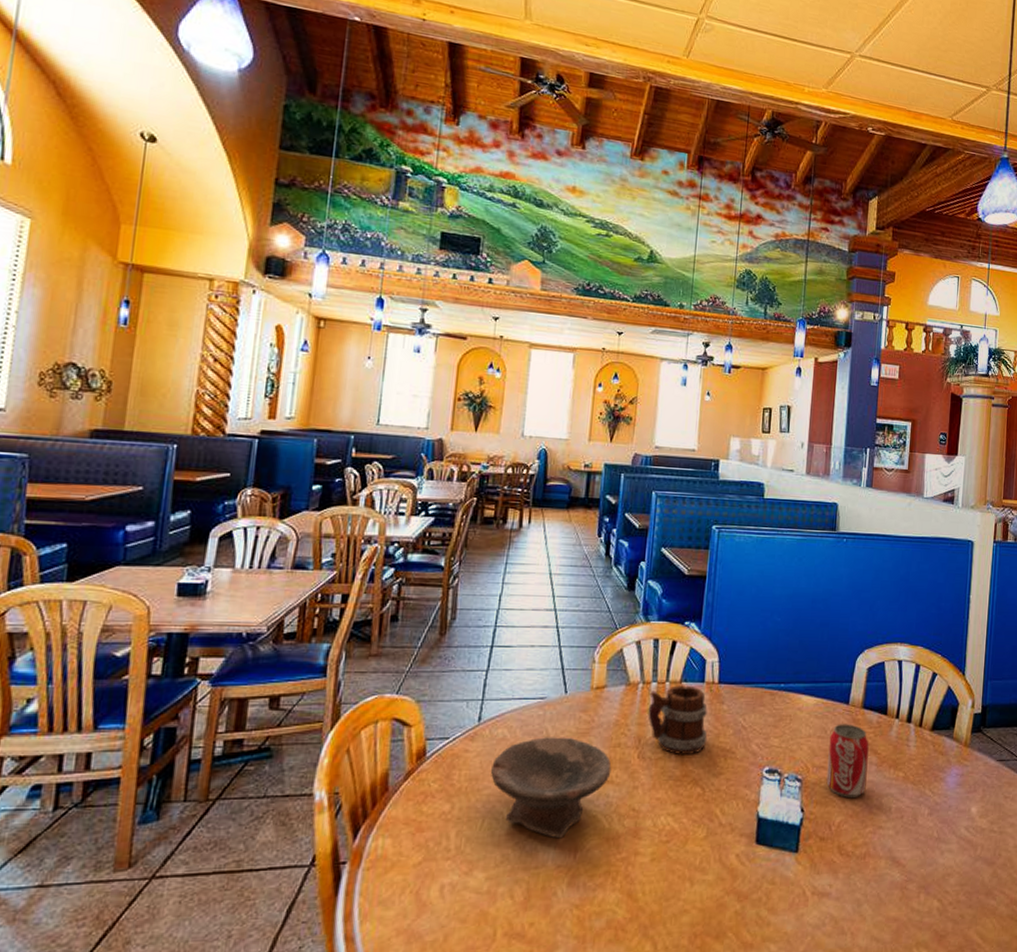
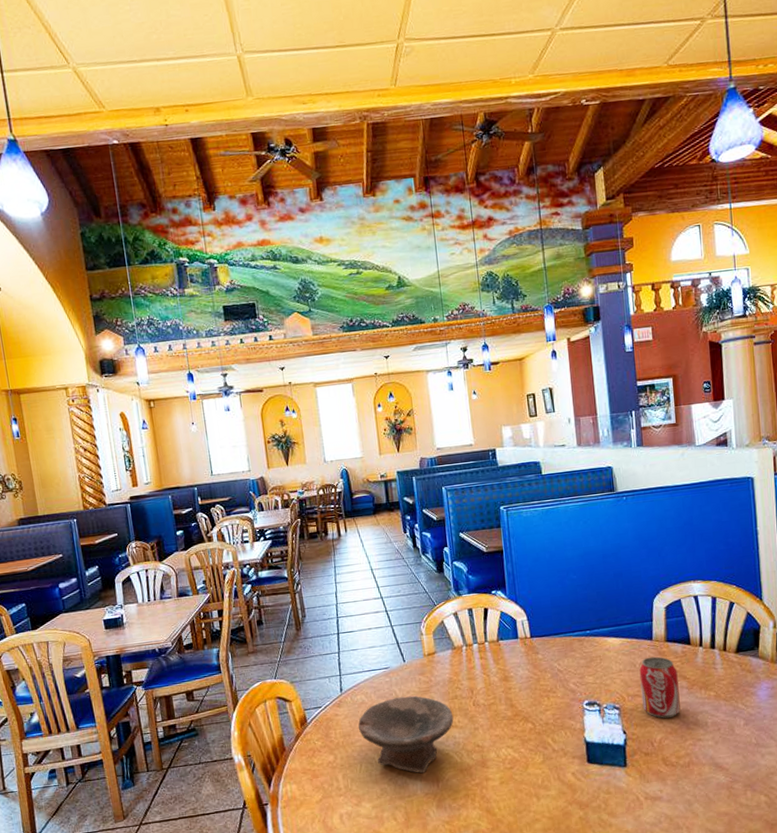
mug: present [648,685,708,754] -> none [473,642,530,699]

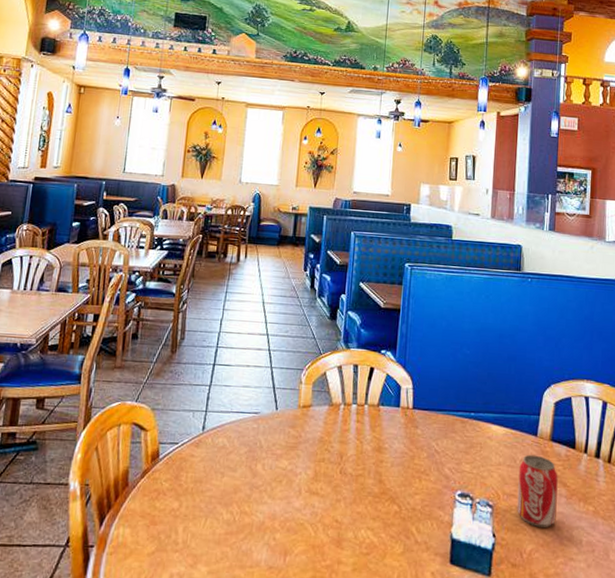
bowl: present [358,695,454,774] -> none [212,448,317,542]

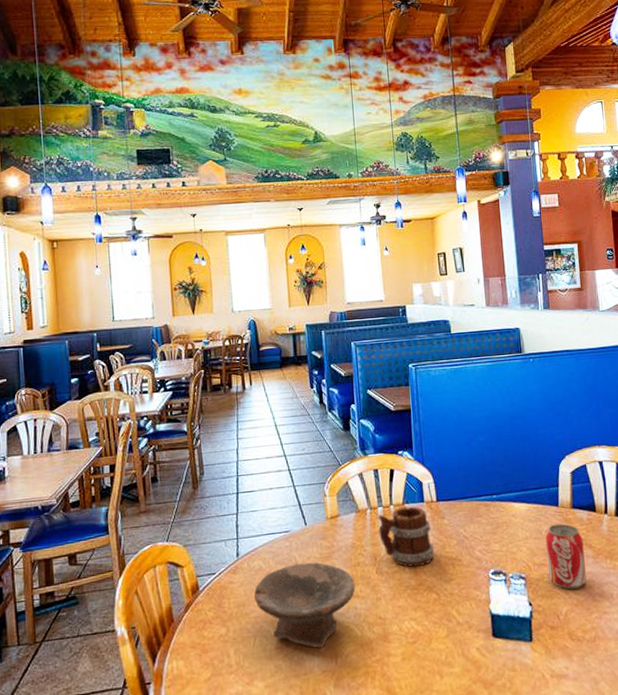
bowl: none [212,448,317,542] -> present [253,561,356,648]
mug: none [349,408,403,474] -> present [378,506,435,567]

